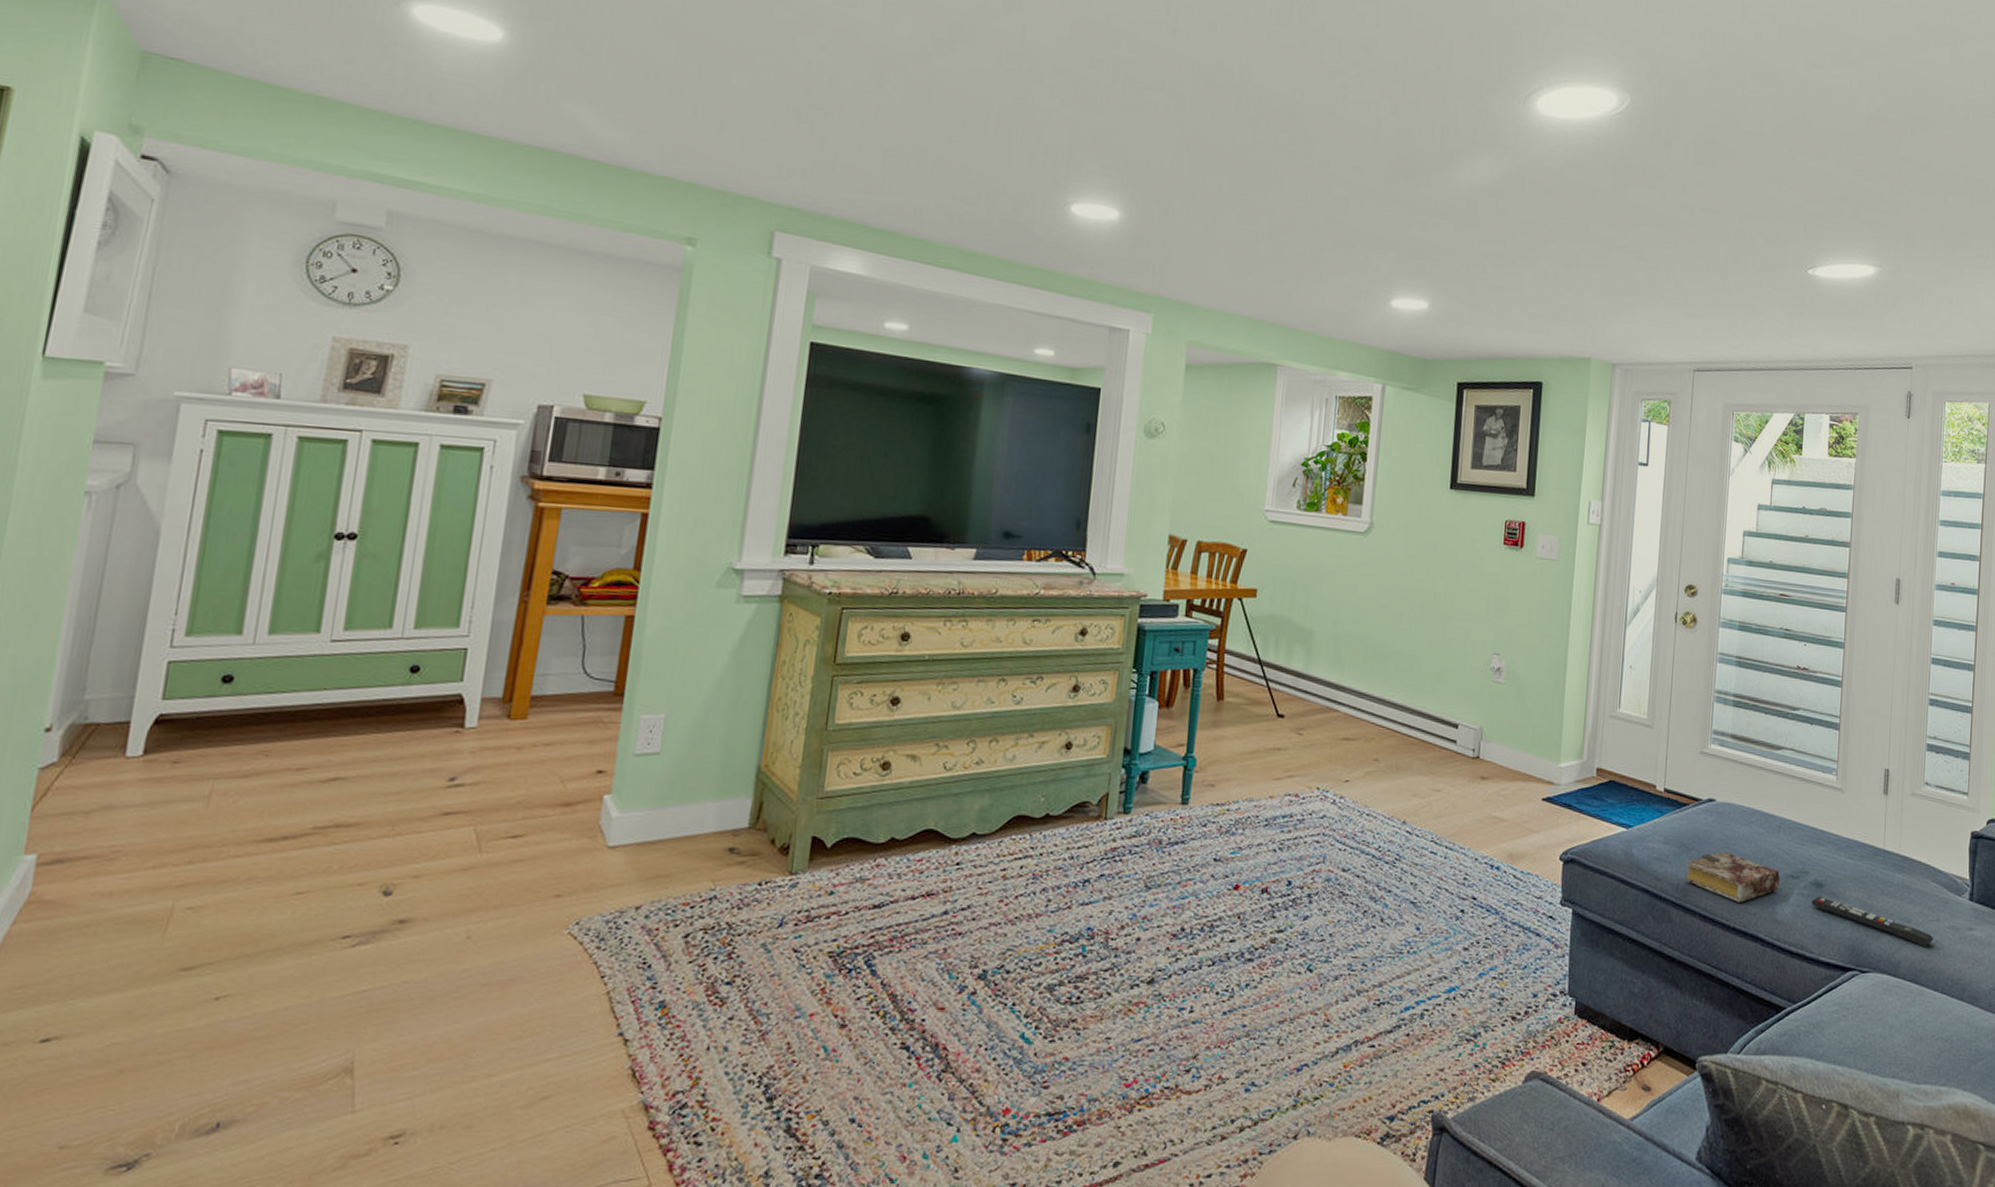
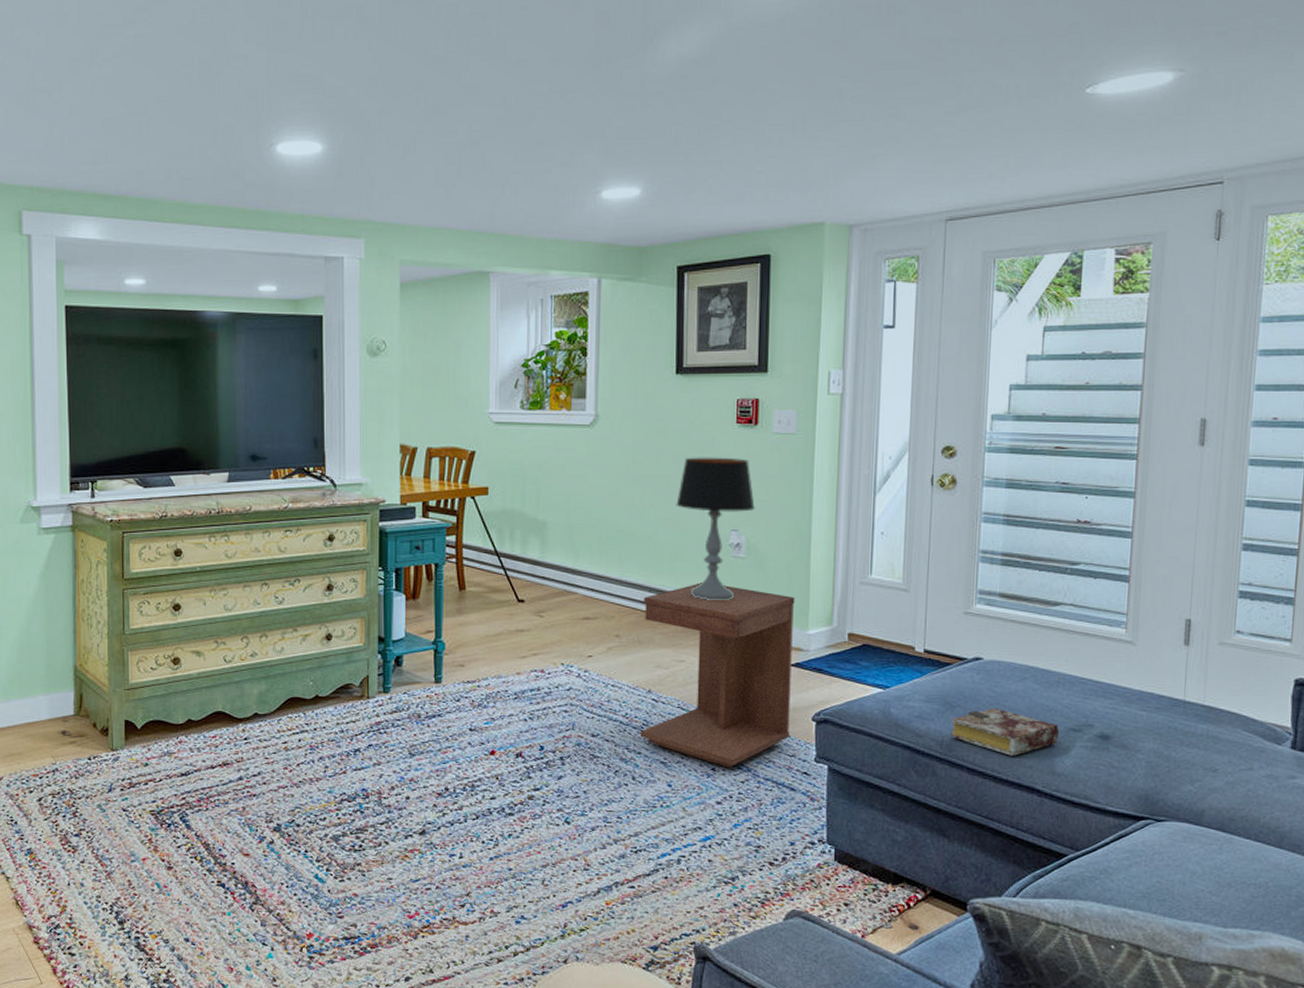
side table: none [1392,706,1550,910] -> present [641,582,795,768]
table lamp: none [1442,575,1517,728] -> present [676,457,755,602]
remote control: present [1811,896,1934,948] -> none [1096,748,1246,797]

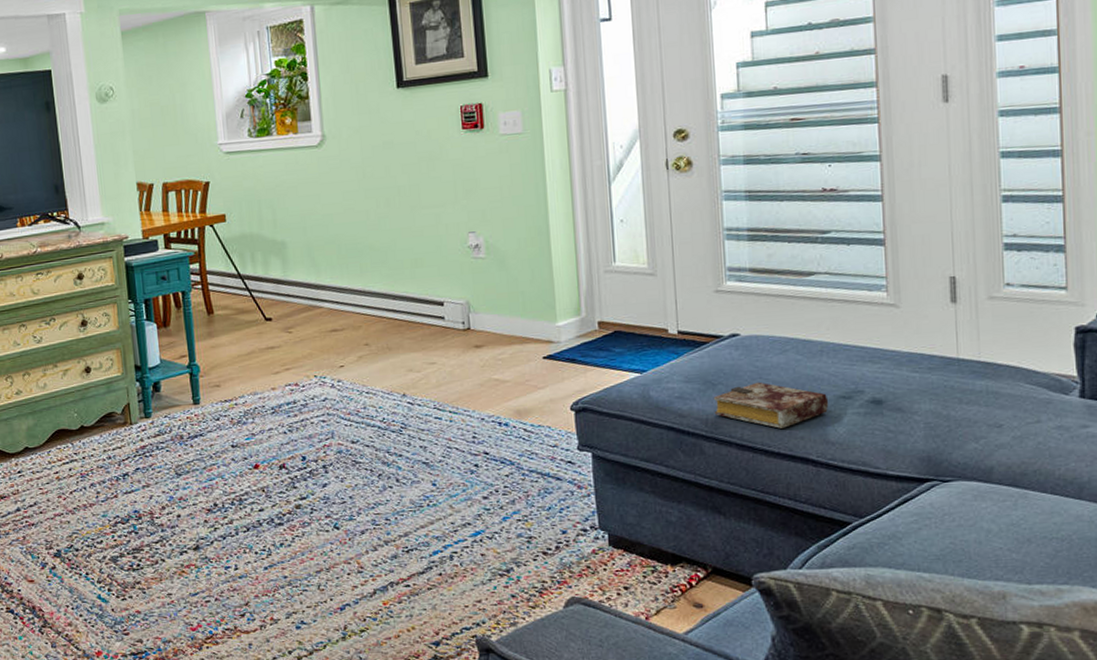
side table: present [641,582,795,768] -> none [389,286,550,463]
table lamp: present [676,457,755,602] -> none [410,162,490,303]

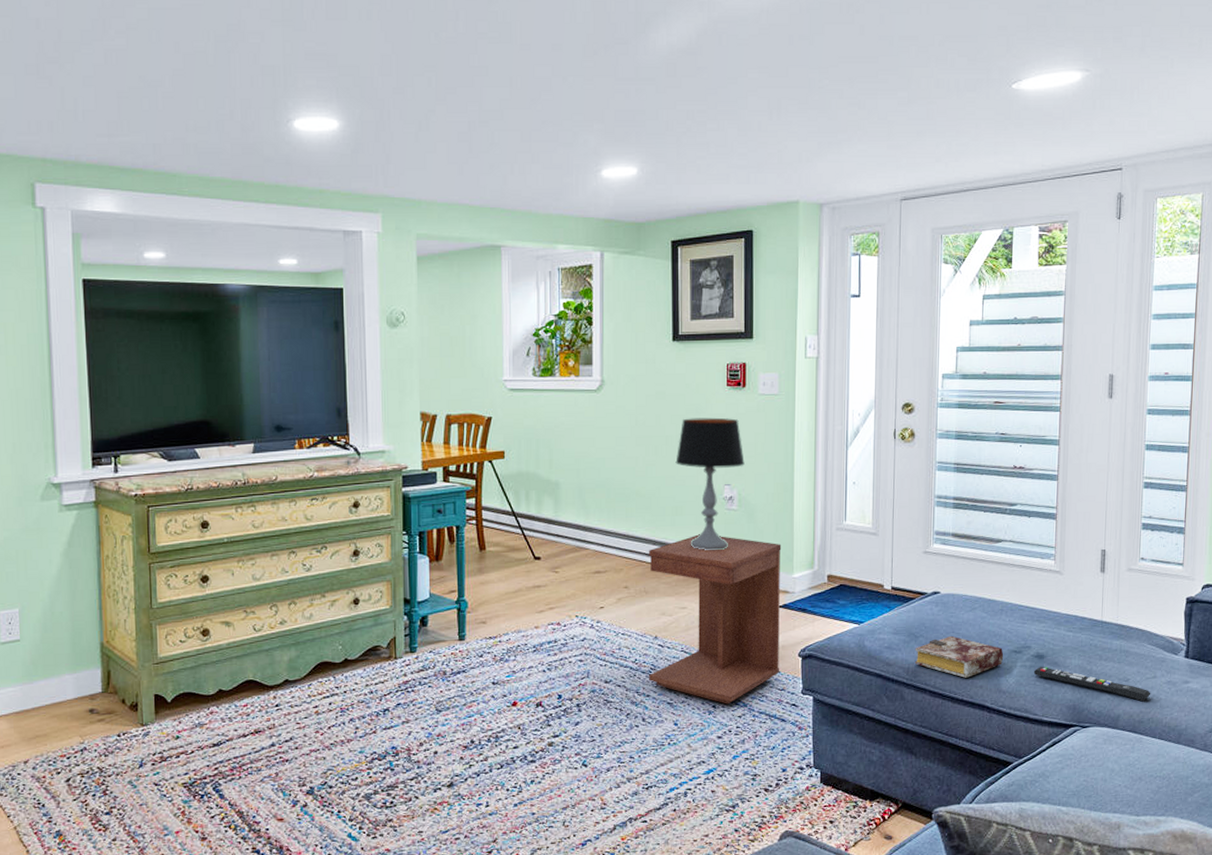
side table: none [389,286,550,463] -> present [649,534,782,705]
table lamp: none [410,162,490,303] -> present [675,417,745,551]
remote control: none [870,412,1035,451] -> present [1033,666,1151,702]

